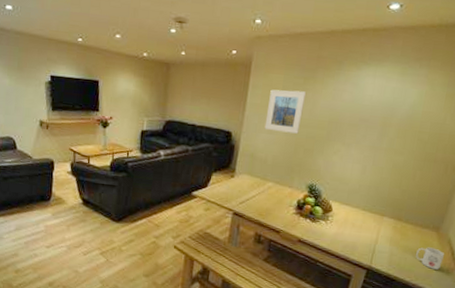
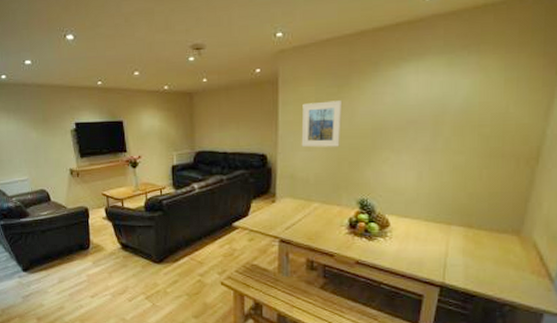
mug: present [416,247,445,270] -> none [496,254,532,279]

